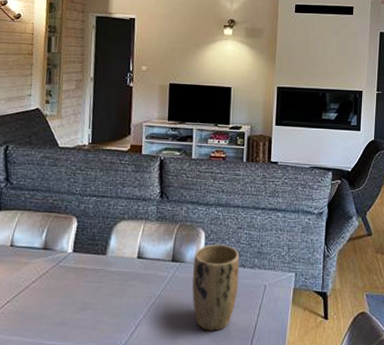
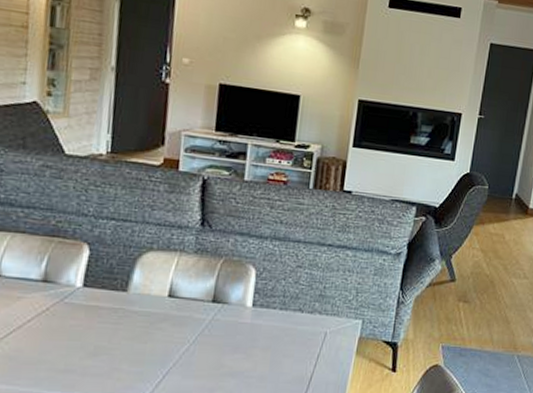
plant pot: present [192,244,240,331] -> none [236,284,297,382]

